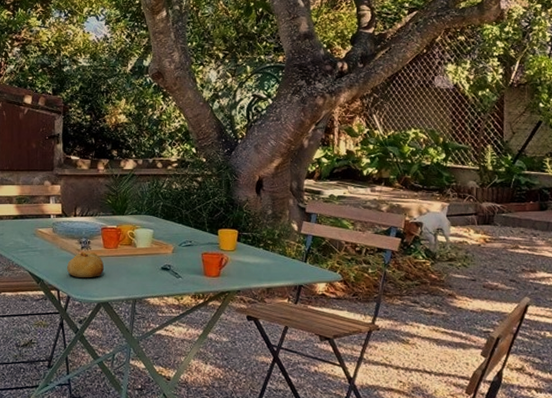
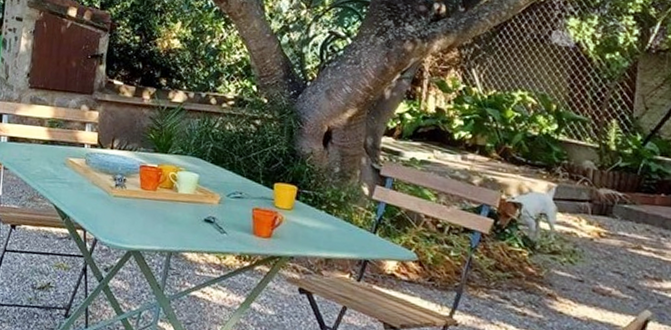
bread roll: present [66,251,104,279] -> none [96,189,139,221]

